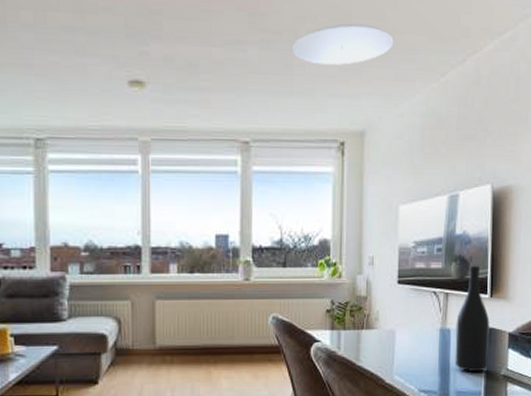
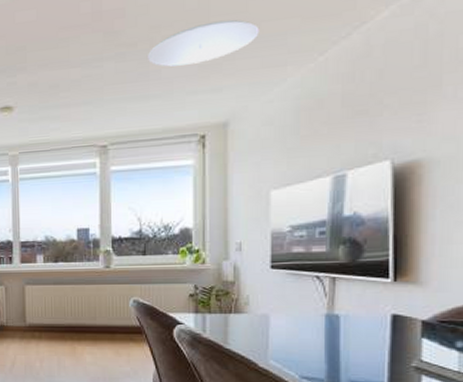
wine bottle: present [455,265,490,372] -> none [346,247,394,362]

